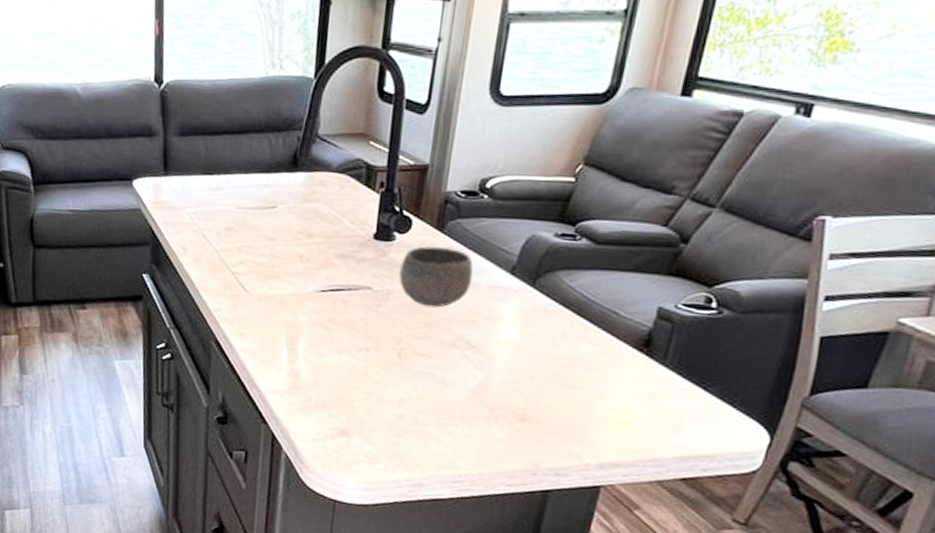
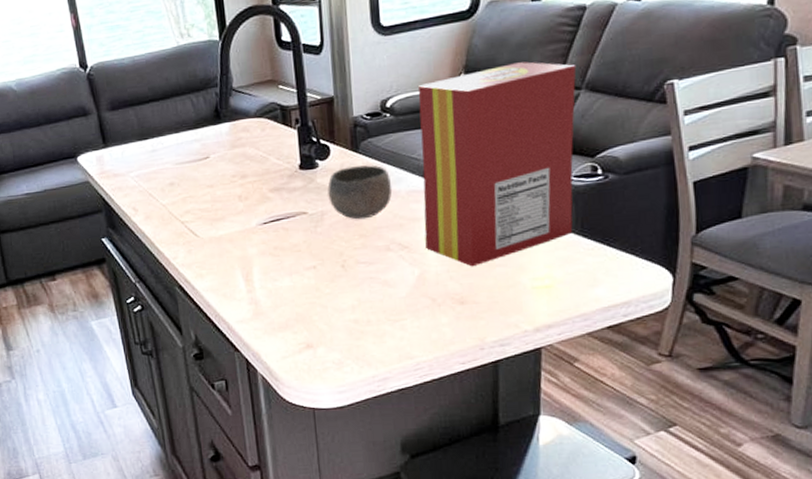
cereal box: none [496,163,716,383] -> present [418,61,577,267]

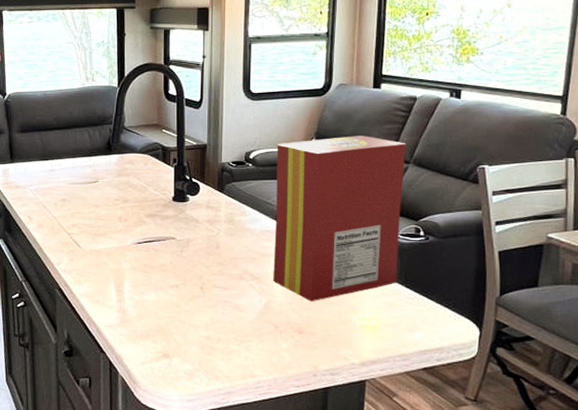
bowl: present [327,165,393,220] -> none [195,204,249,250]

